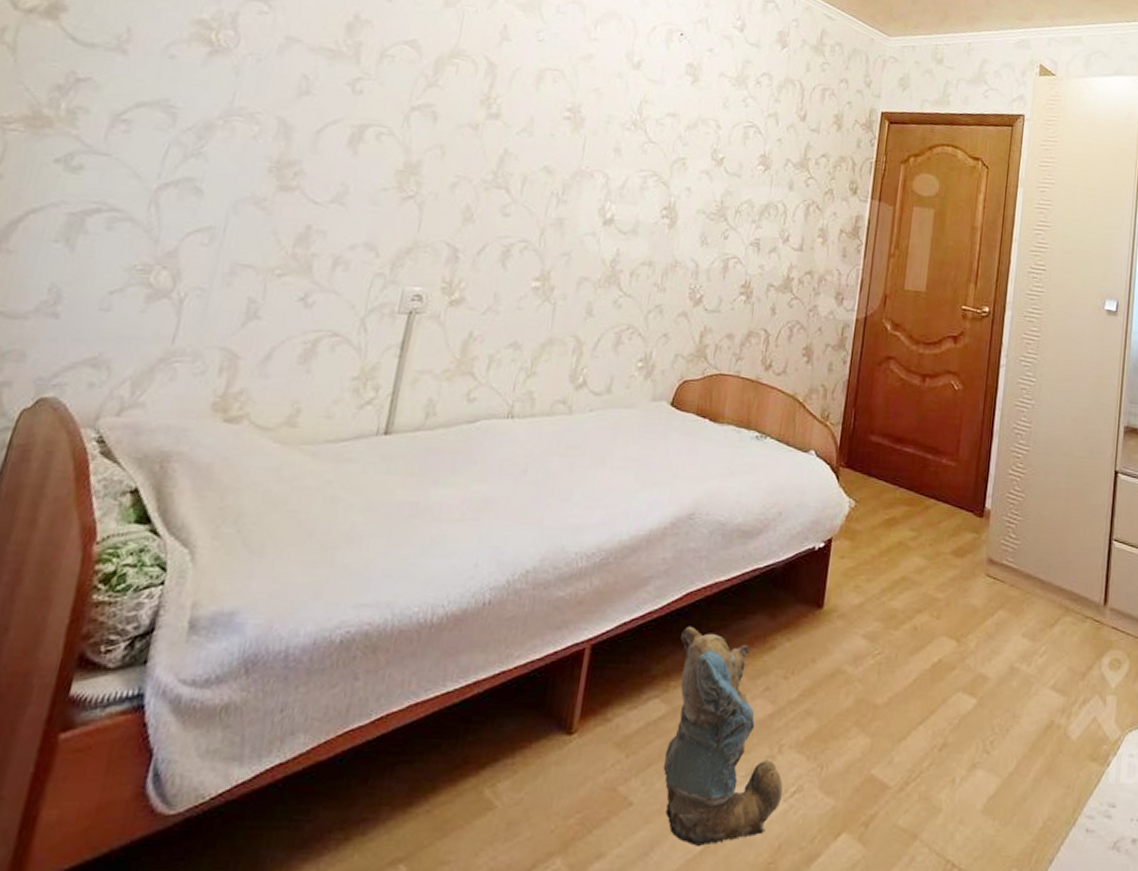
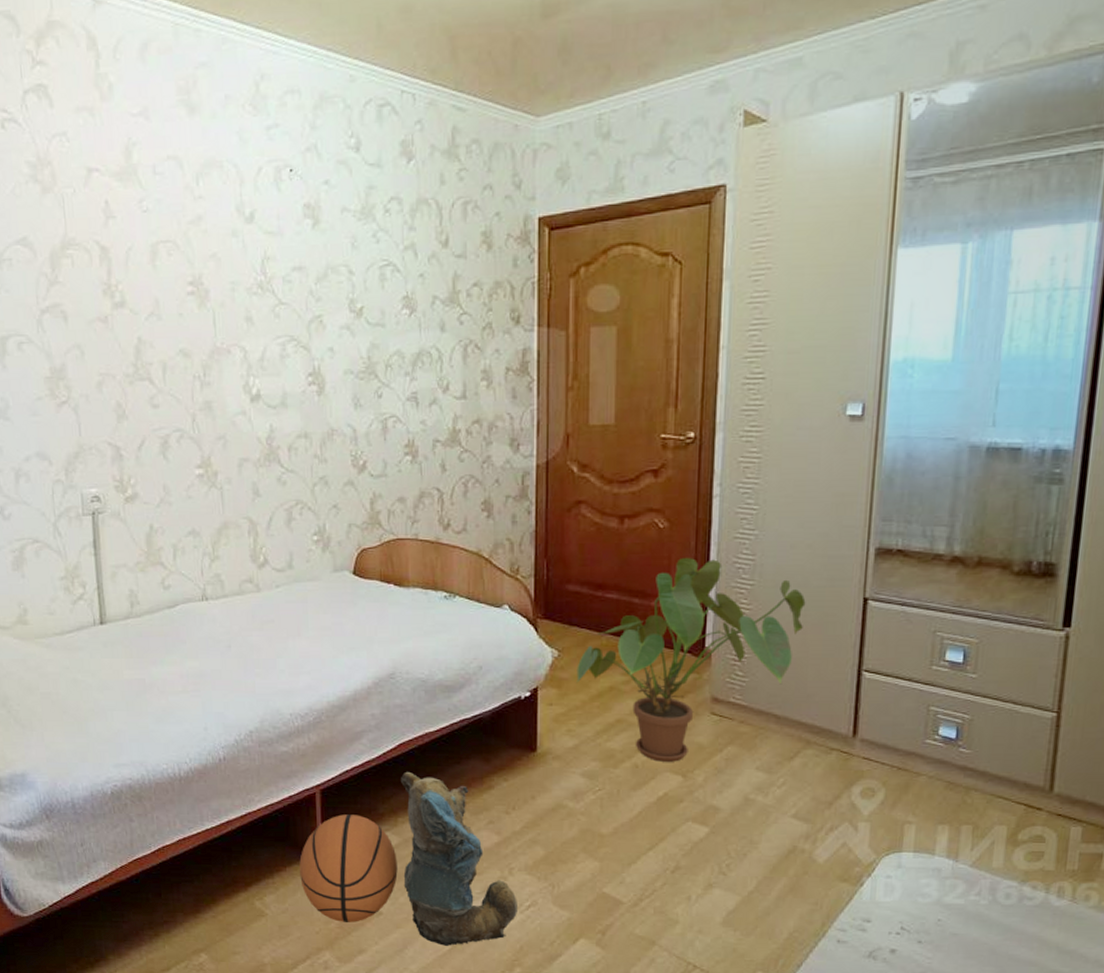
basketball: none [545,676,662,817] -> present [299,814,398,922]
house plant: none [869,419,1070,625] -> present [576,557,806,762]

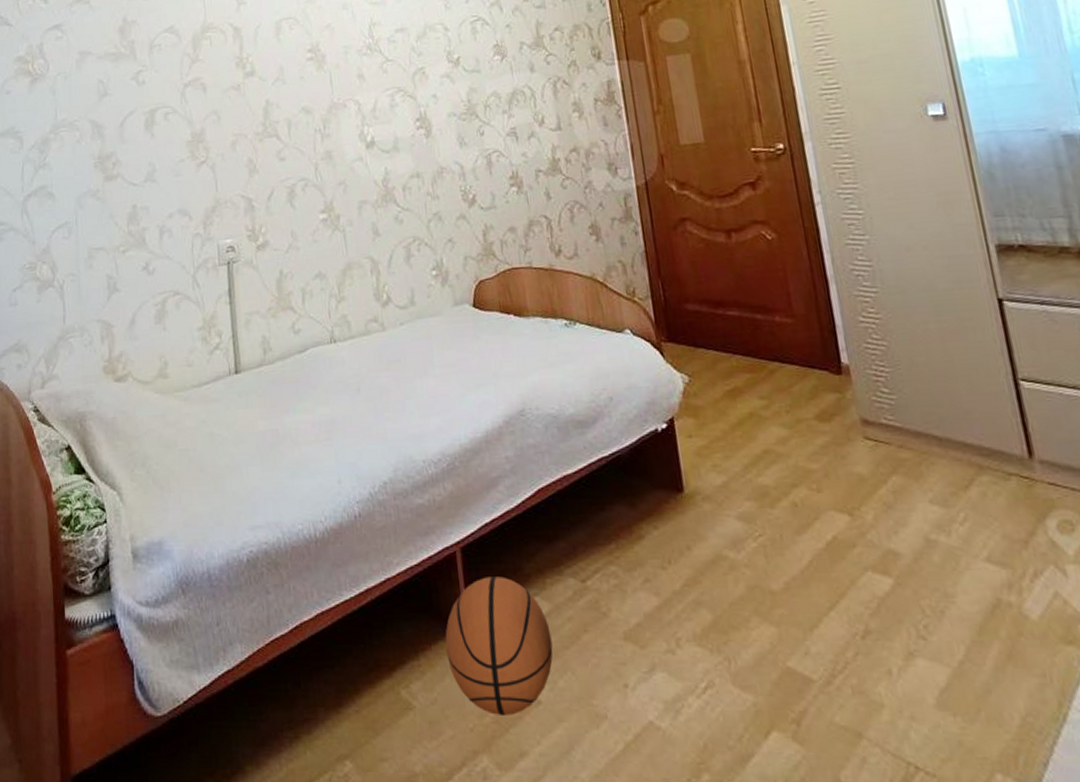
teddy bear: present [401,771,517,946] -> none [543,522,694,745]
house plant: present [576,557,806,762] -> none [710,267,941,498]

